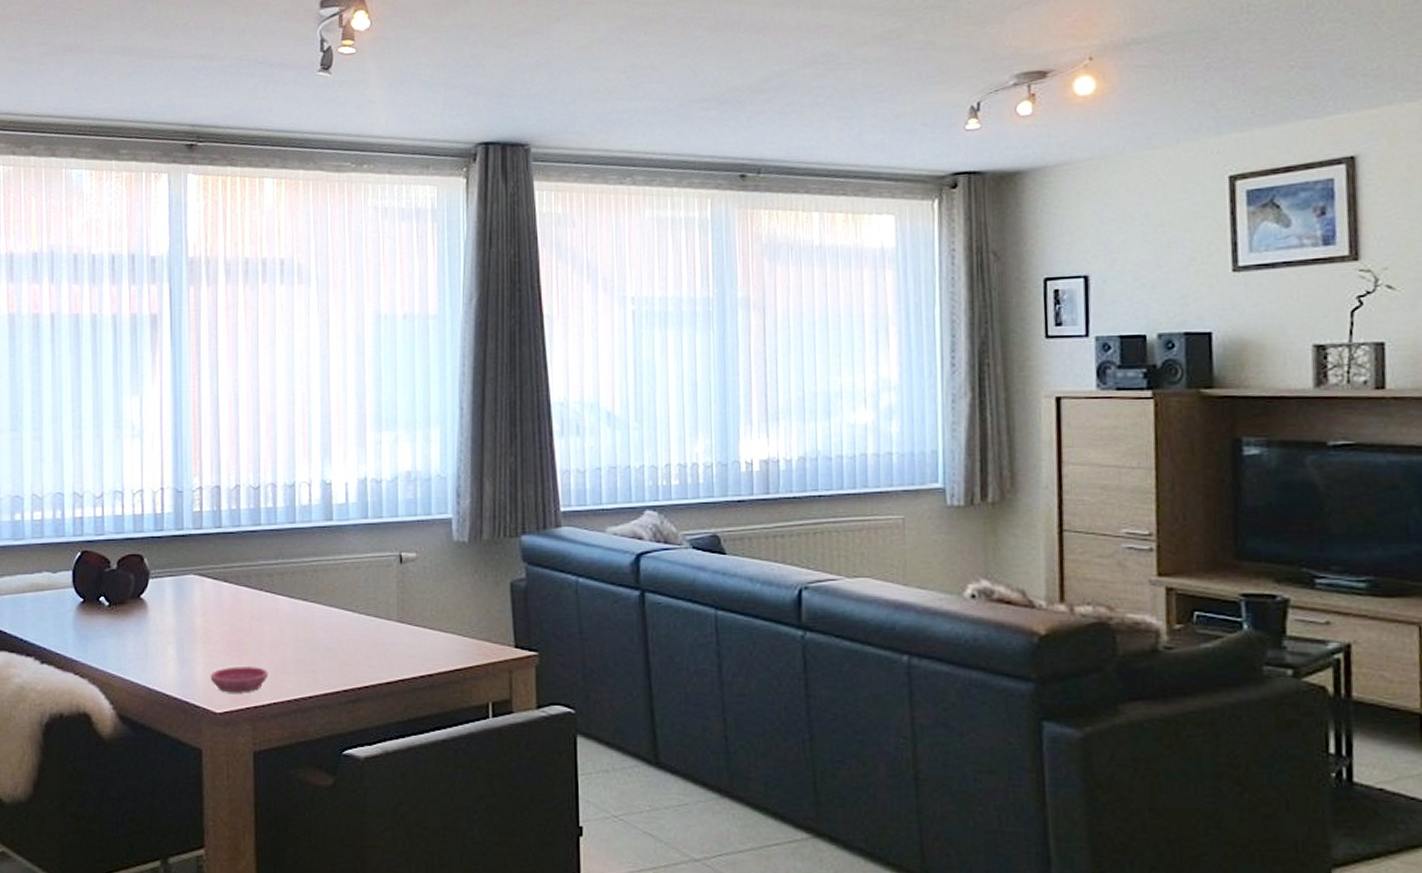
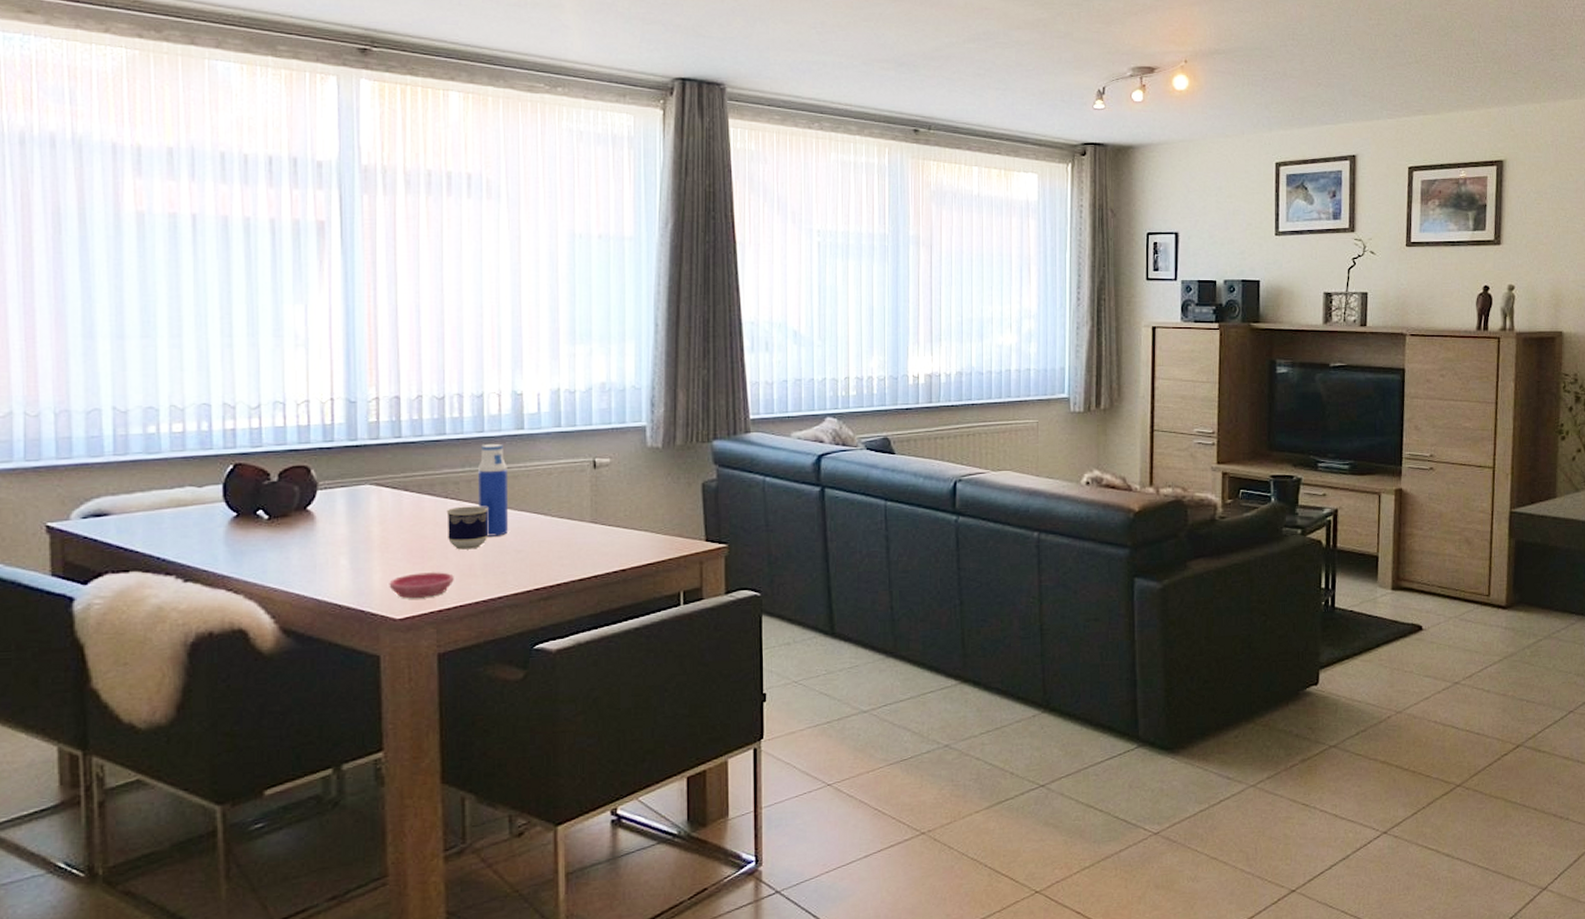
cup: none [261,599,300,645] -> present [446,506,489,550]
water bottle: none [291,535,319,632] -> present [478,443,509,537]

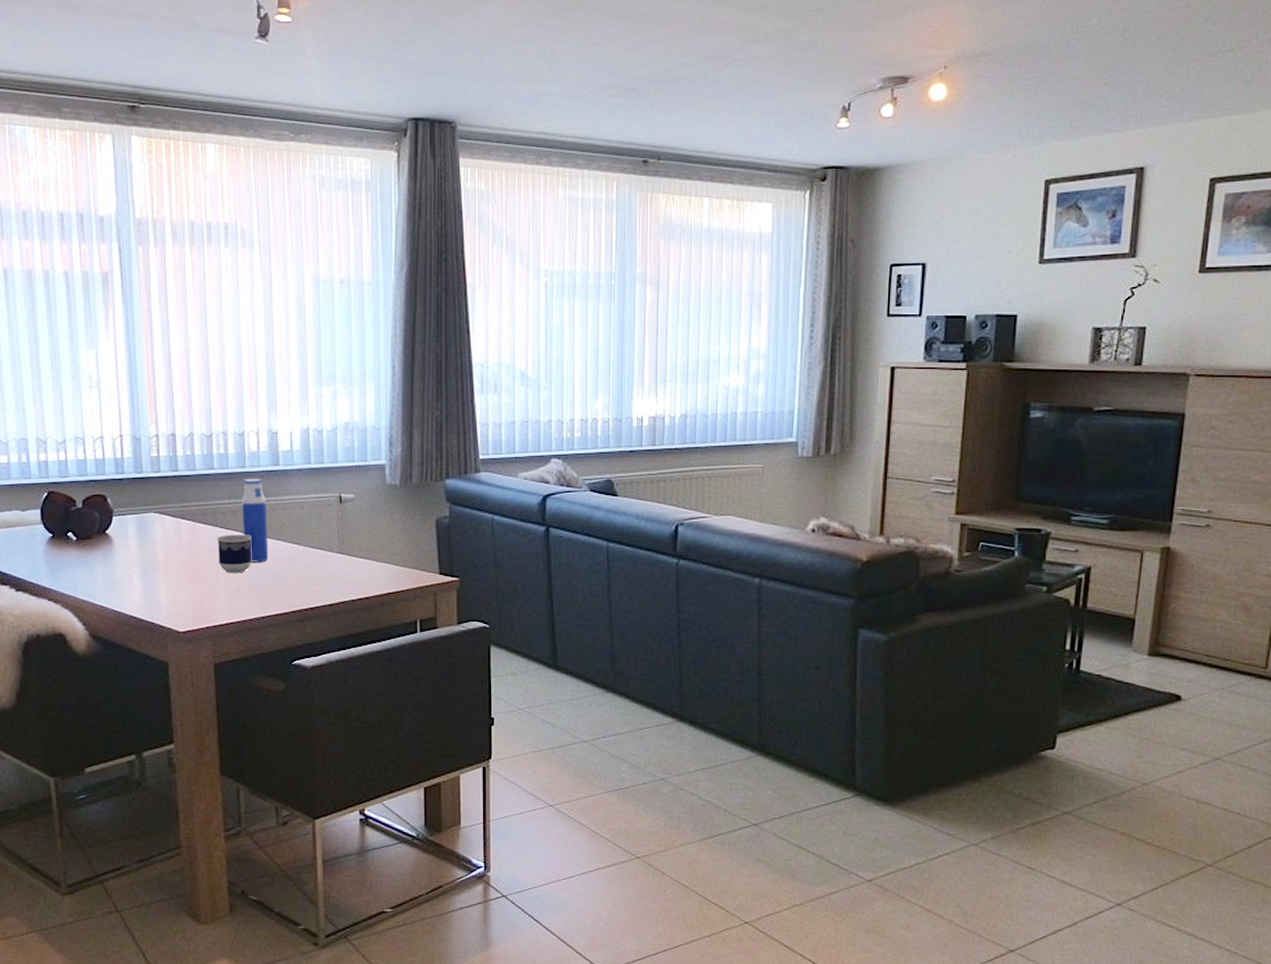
saucer: present [389,572,454,599] -> none [173,592,225,615]

